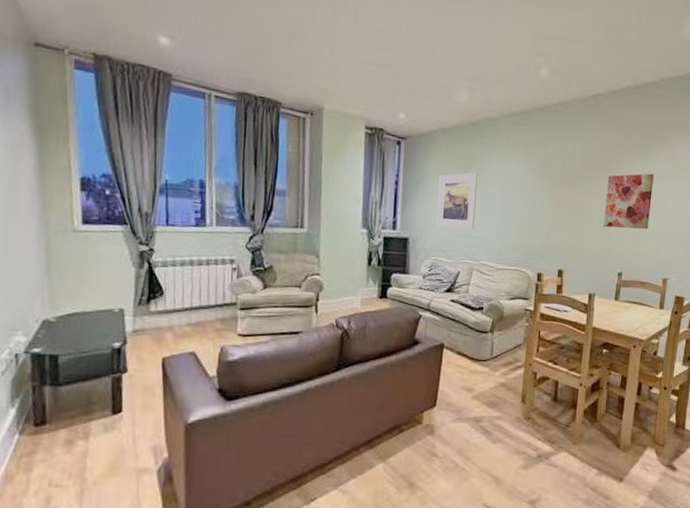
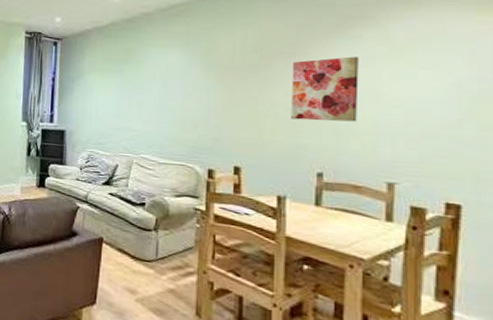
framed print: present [436,173,478,230] -> none [92,67,134,123]

